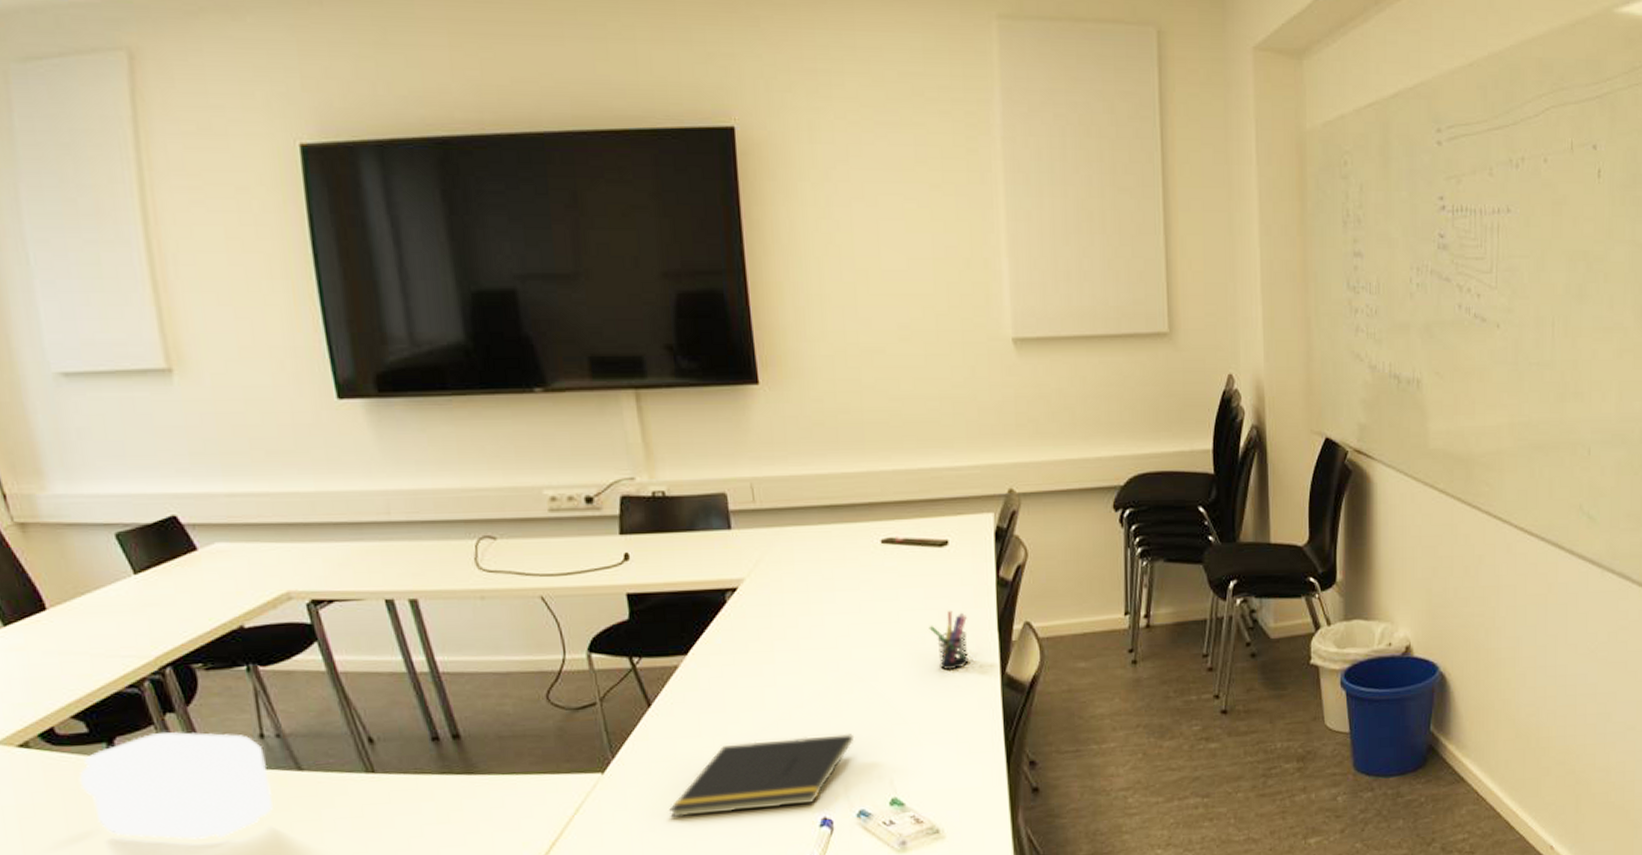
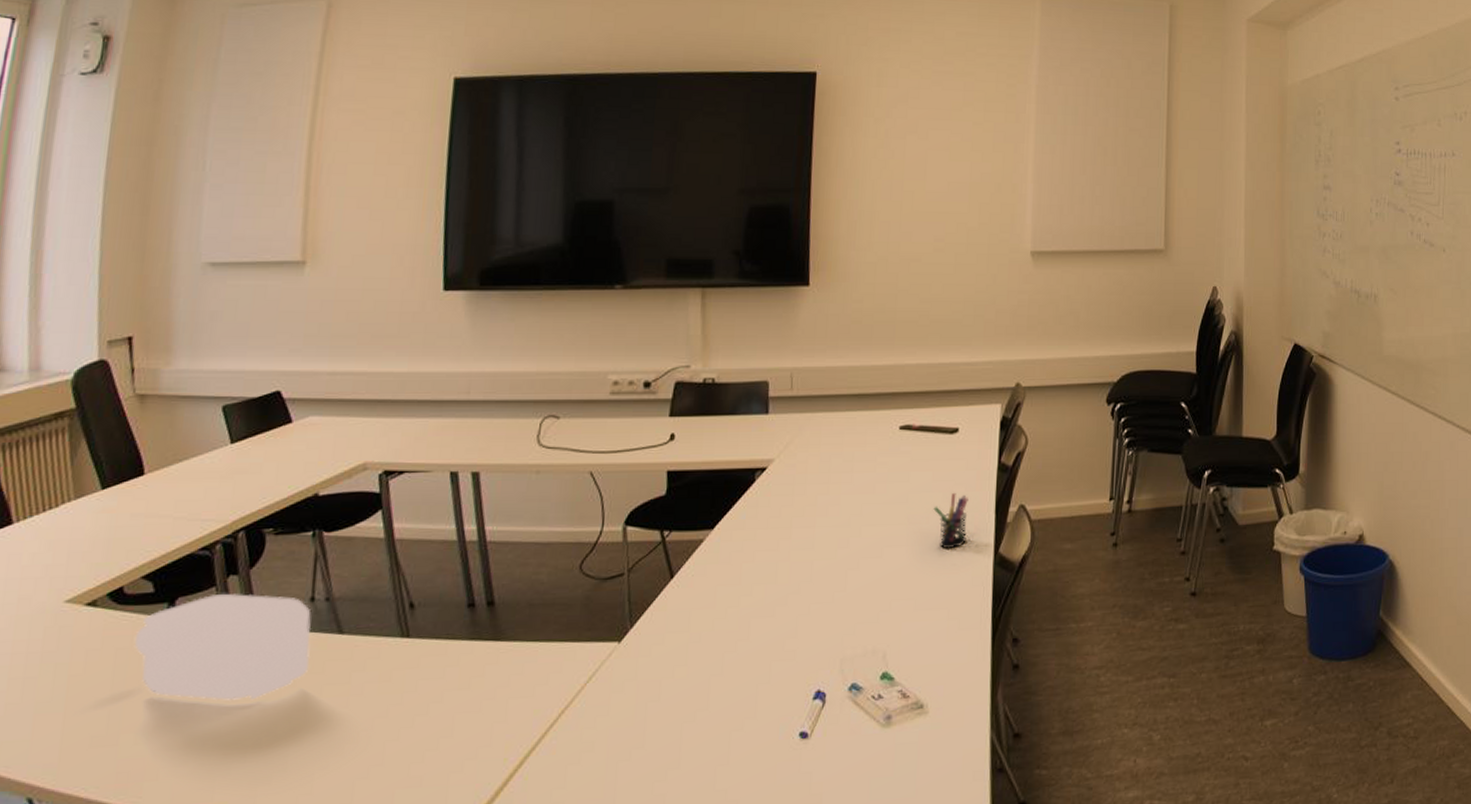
notepad: present [669,734,855,818] -> none [675,608,855,688]

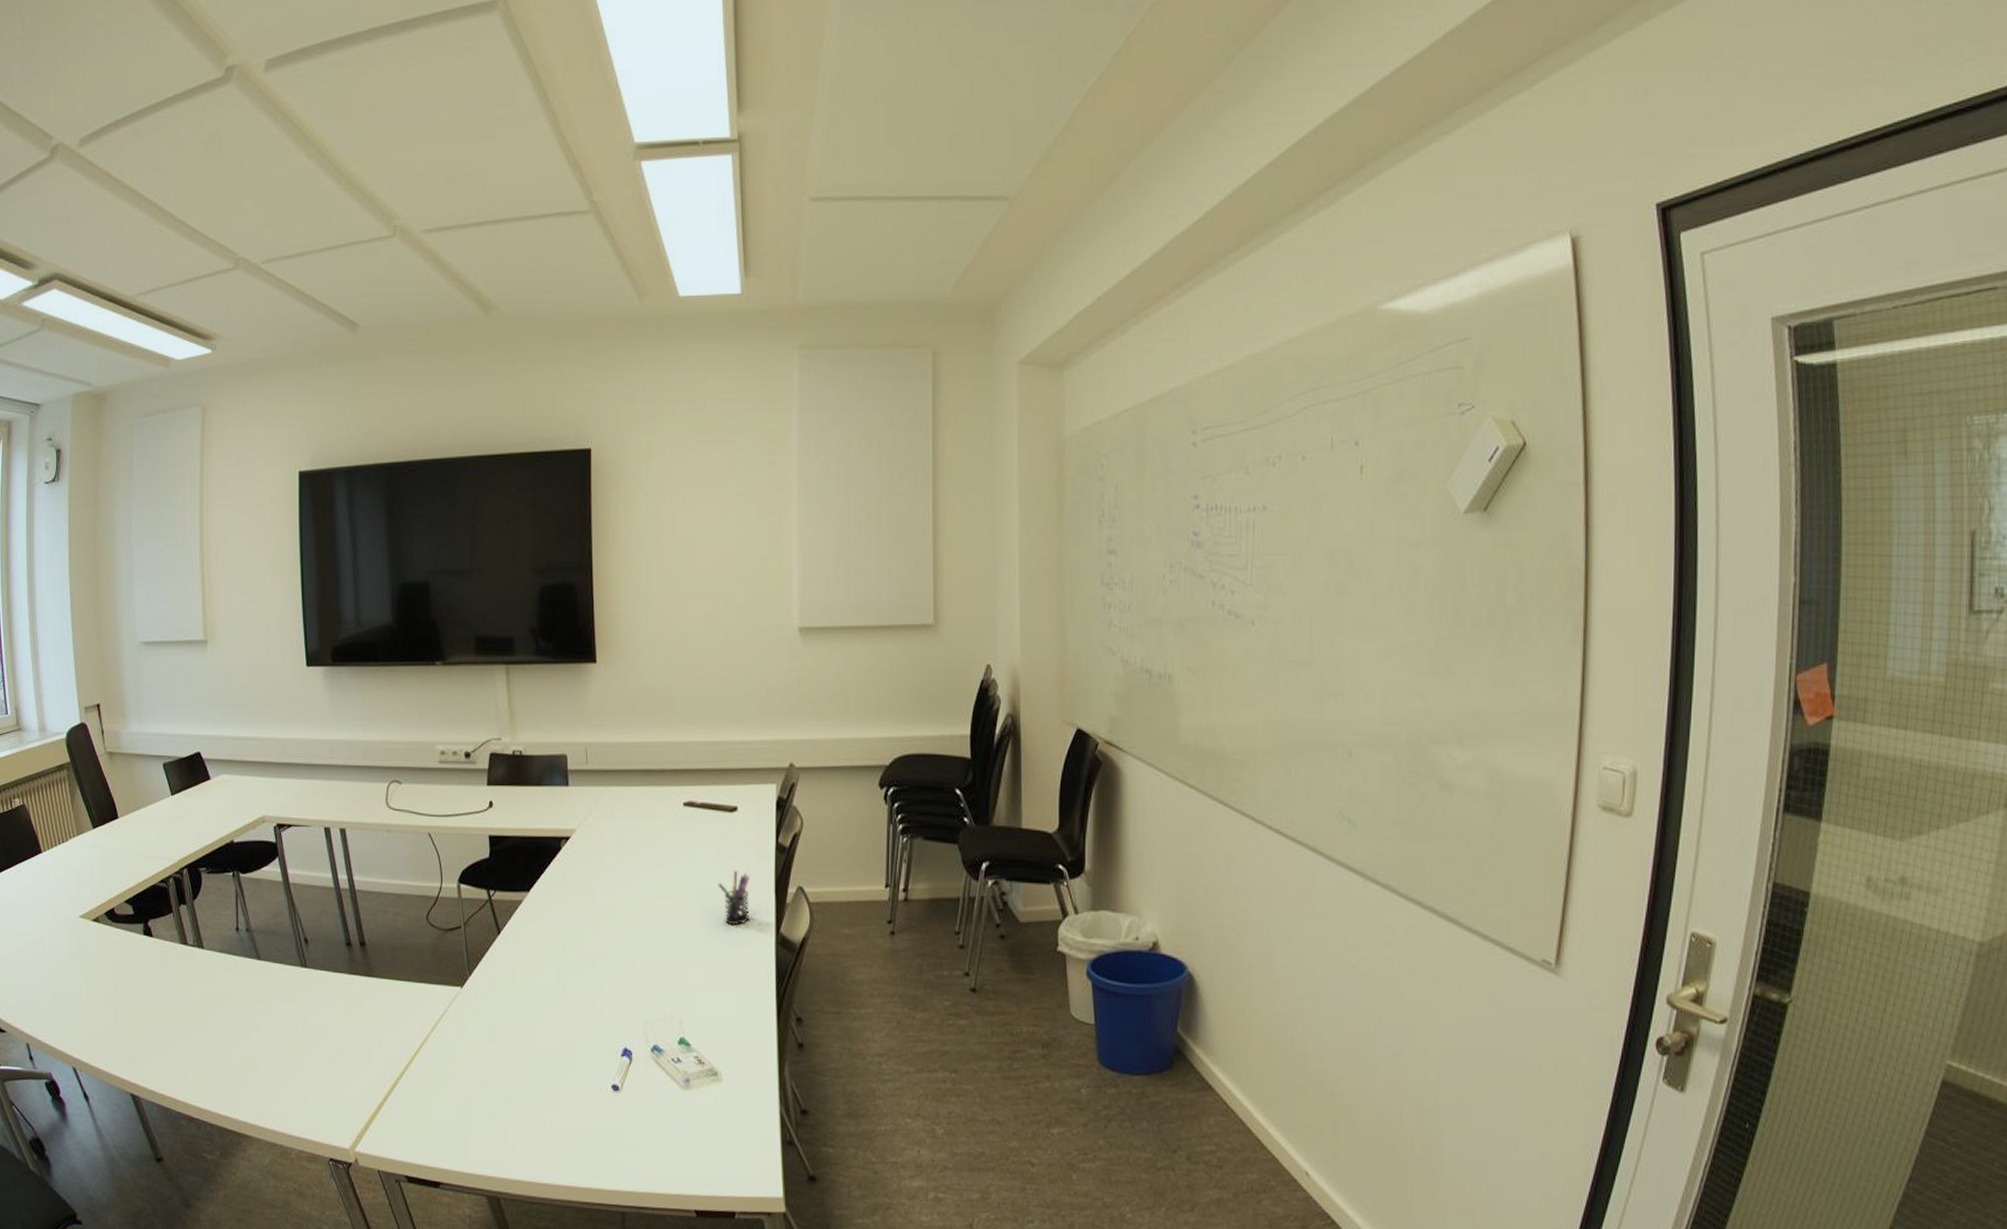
tissue box: present [133,593,312,701] -> none [125,919,240,1008]

